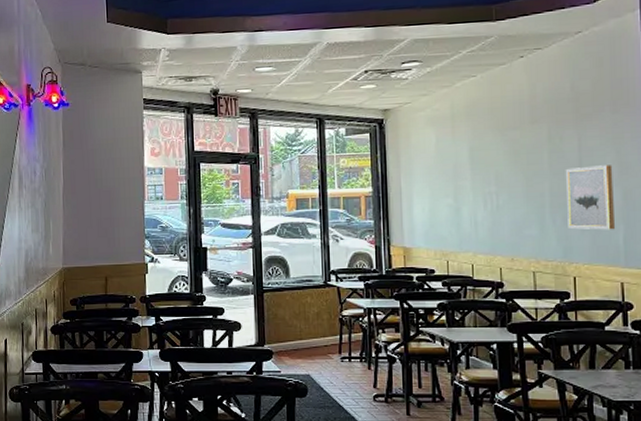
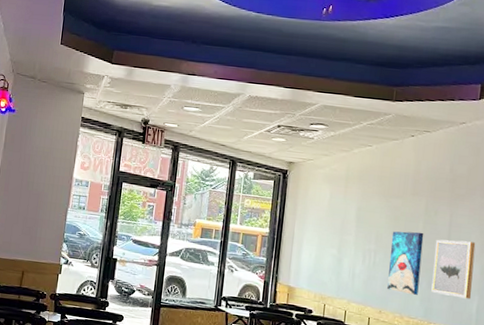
wall art: none [513,163,553,235] -> present [387,231,424,295]

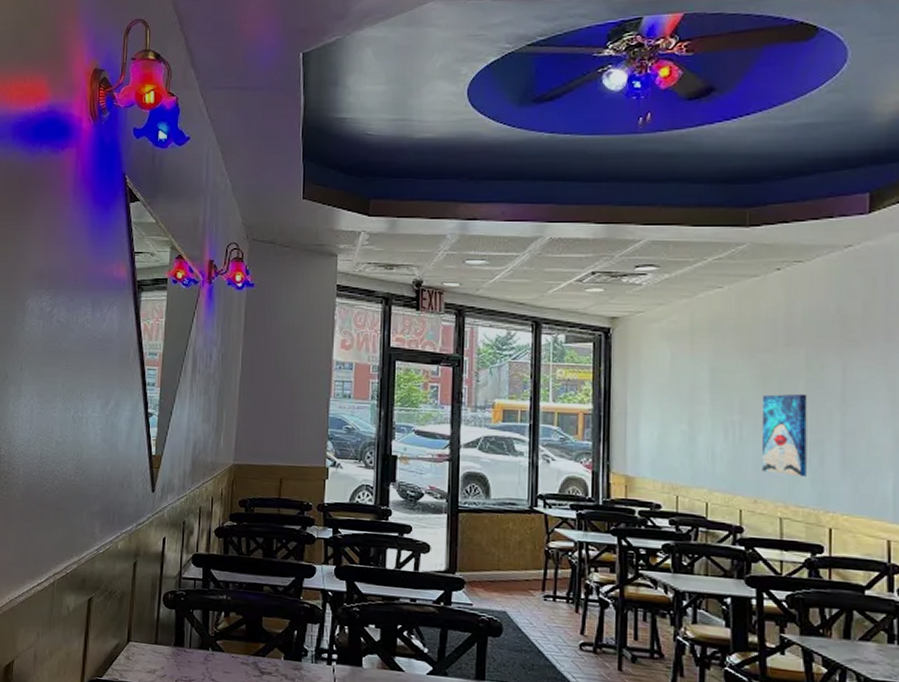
wall art: present [431,239,476,299] -> none [824,400,884,478]

